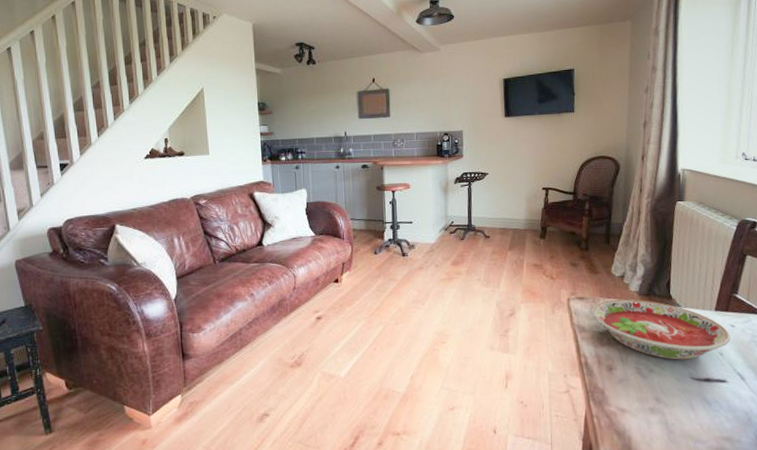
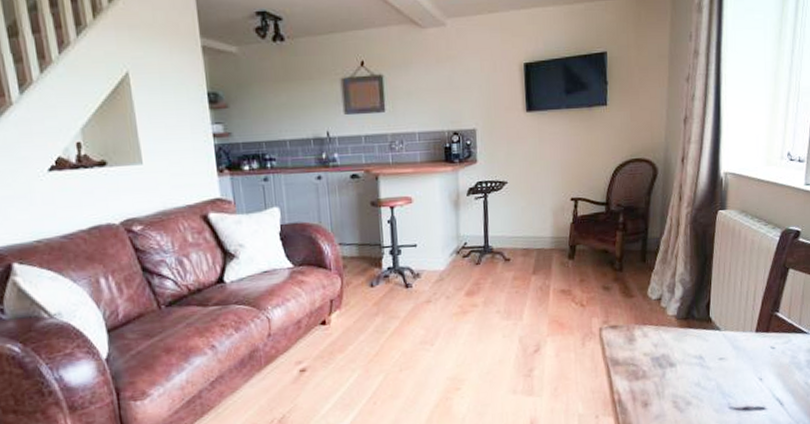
bowl: present [591,299,731,360] -> none [626,324,771,389]

